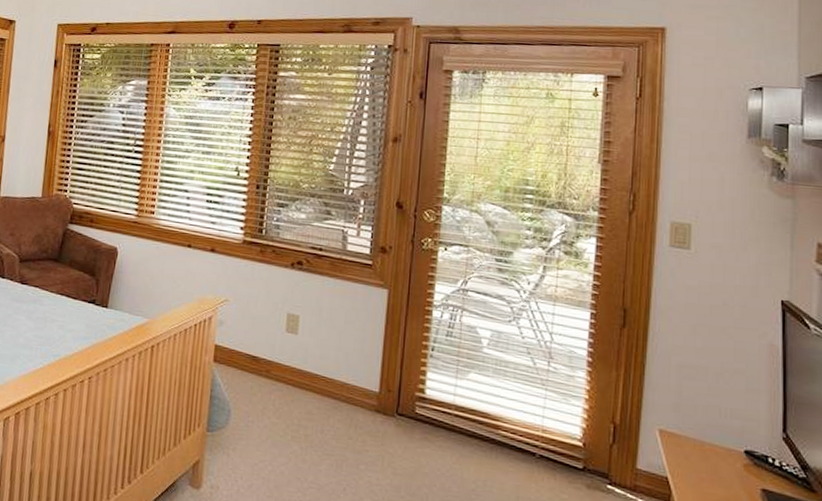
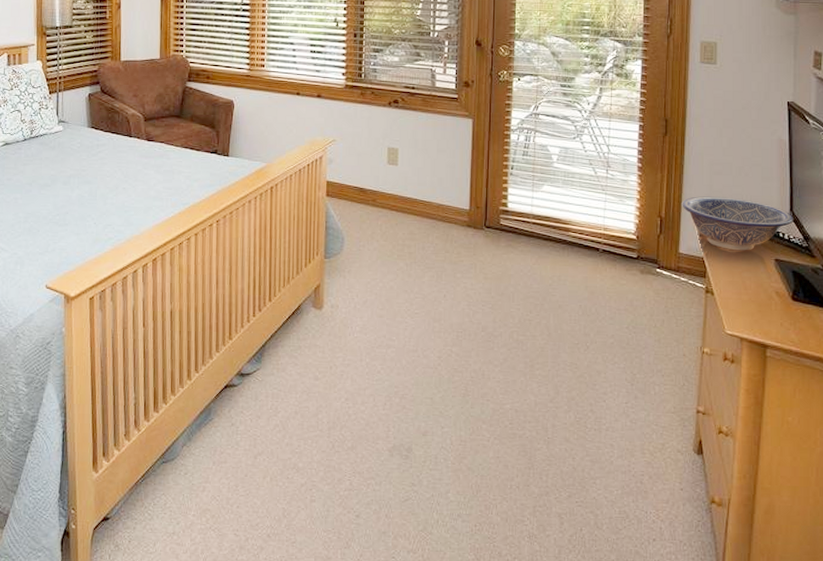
decorative bowl: none [642,403,787,475] -> present [682,196,794,251]

